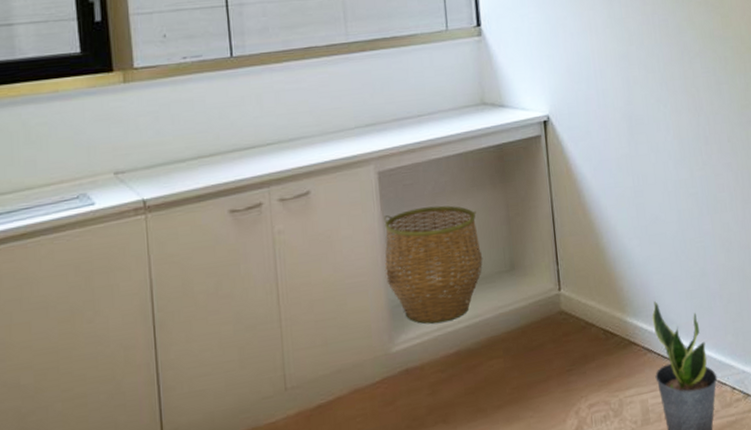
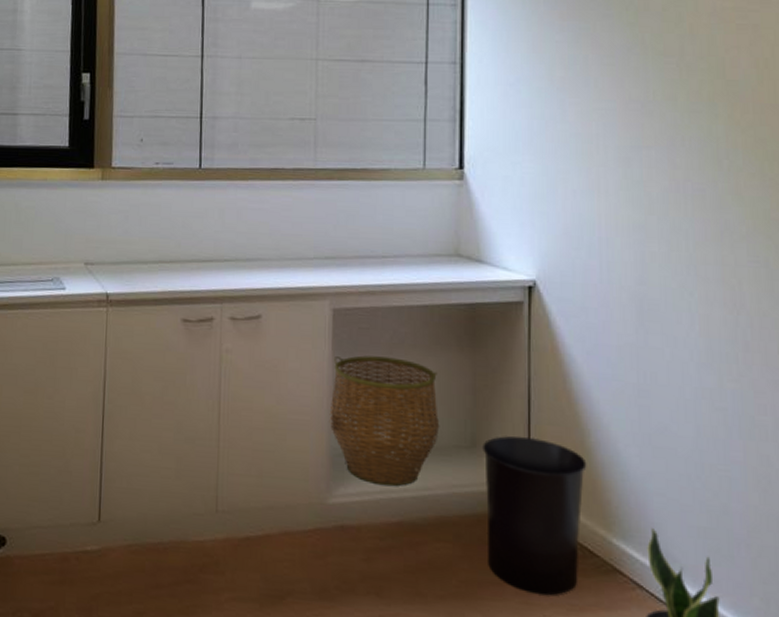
waste bin: none [520,249,604,381] -> present [483,435,587,595]

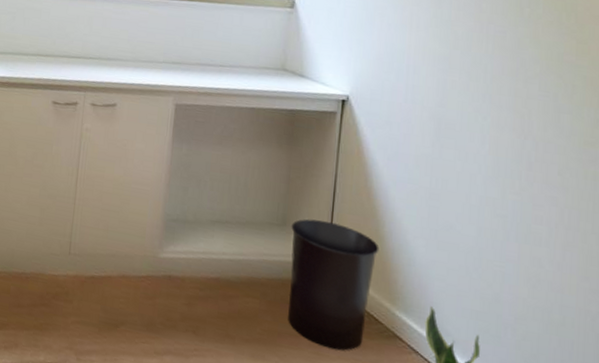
basket: present [329,355,440,486] -> none [165,142,258,250]

